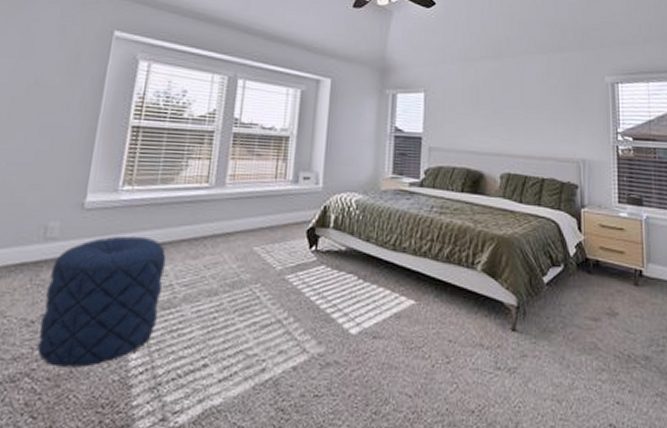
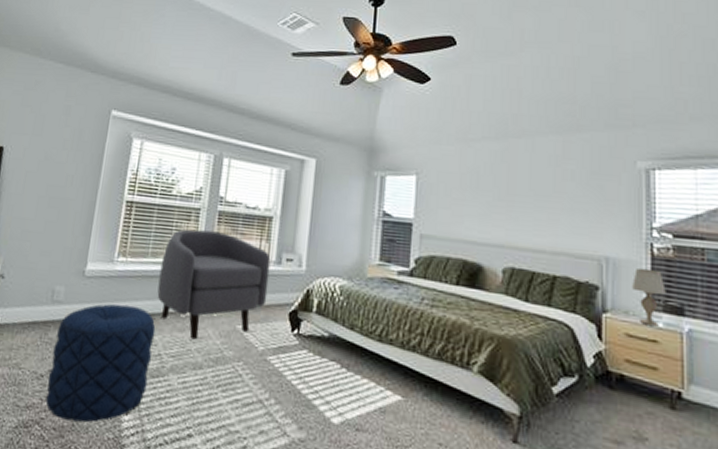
armchair: none [167,152,288,266] -> present [157,229,271,340]
table lamp: none [604,167,629,216] -> present [632,267,666,326]

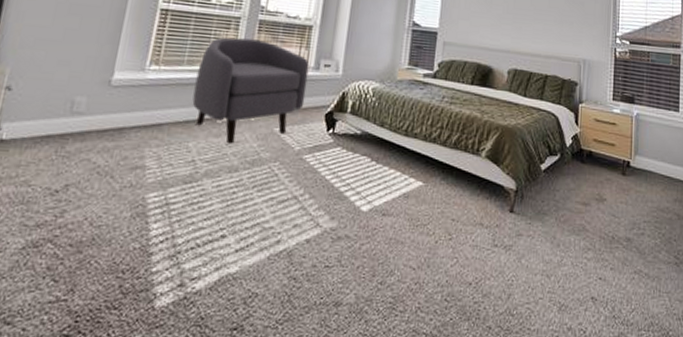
pouf: present [45,304,156,423] -> none [60,113,190,235]
table lamp: present [632,267,666,326] -> none [601,67,623,112]

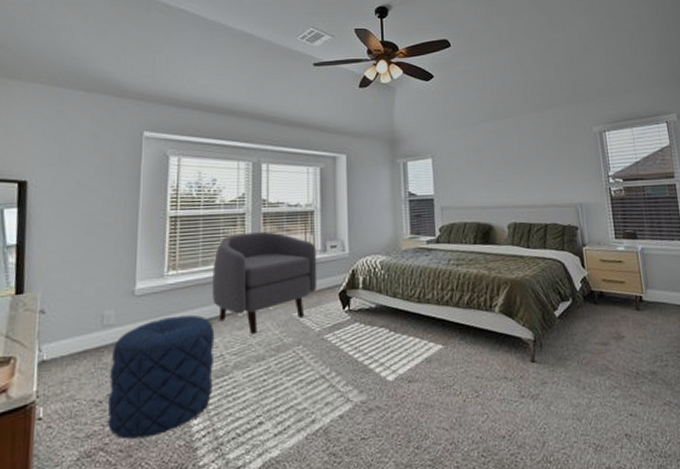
pouf: none [60,113,190,235] -> present [107,314,215,440]

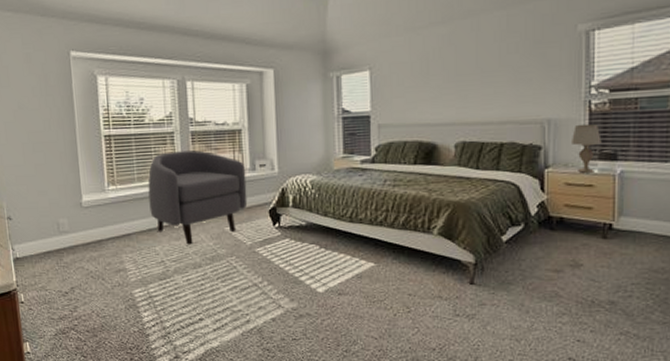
pouf: present [107,314,215,440] -> none [70,225,158,323]
table lamp: none [600,207,624,250] -> present [572,123,602,173]

